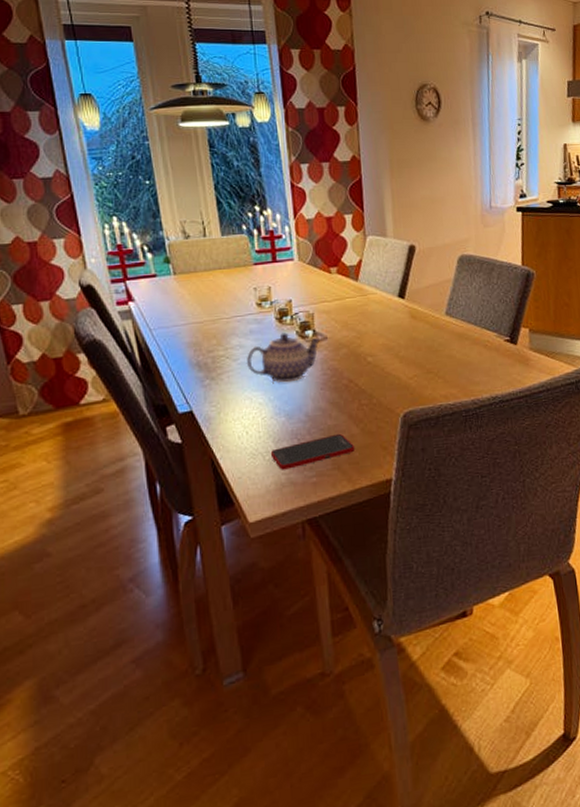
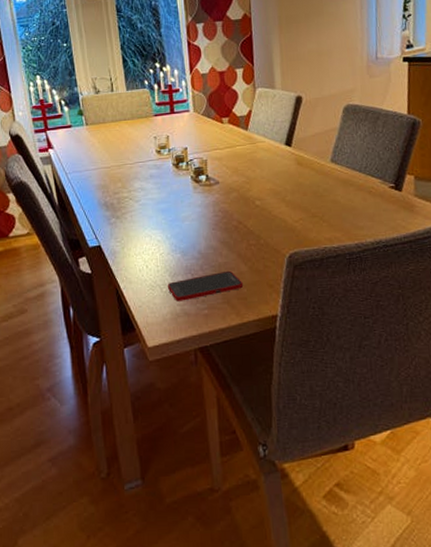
teapot: present [246,332,322,384] -> none [146,177,214,223]

